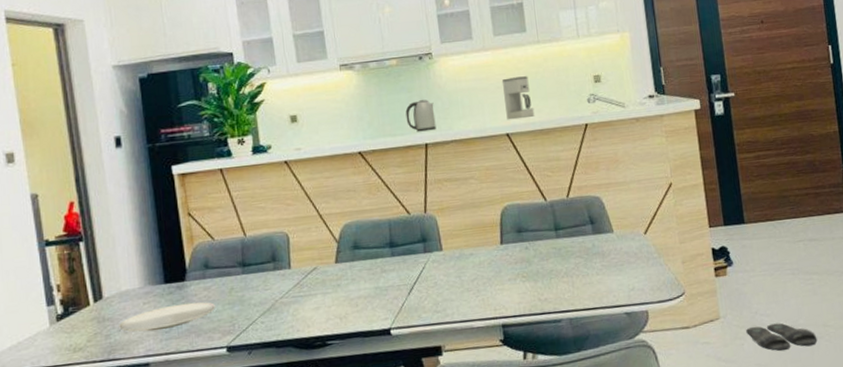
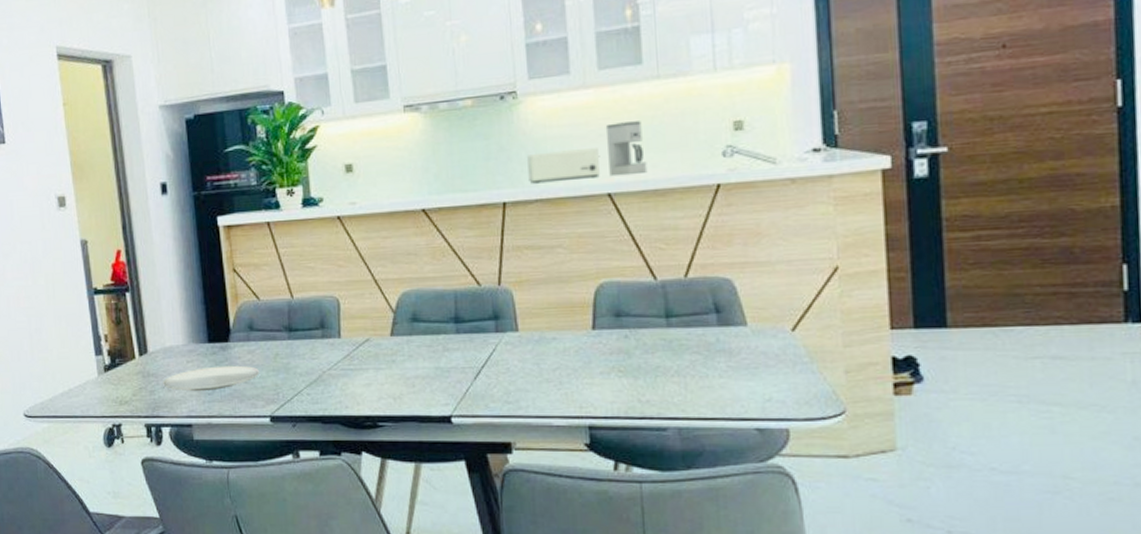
kettle: present [405,100,437,132] -> none [480,149,518,188]
toaster: none [443,98,500,128] -> present [527,148,600,184]
slippers: present [746,322,818,351] -> none [936,465,1051,502]

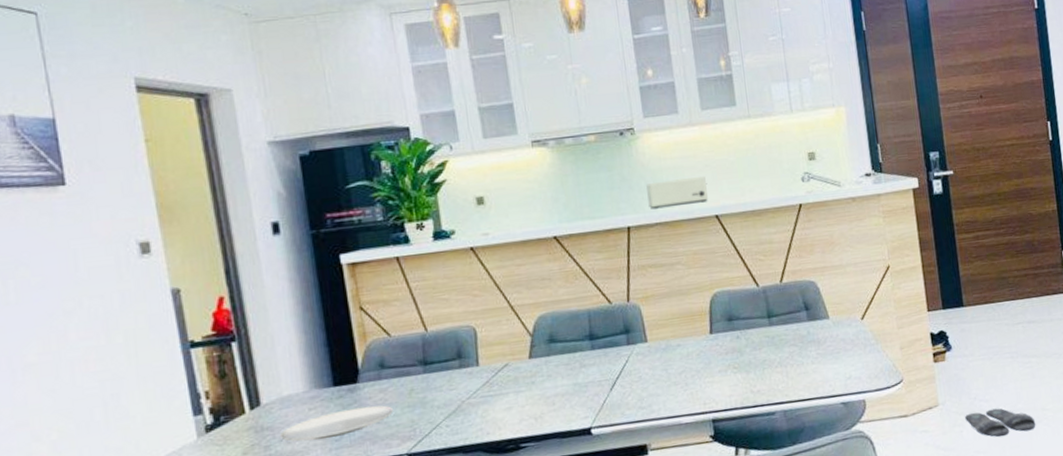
coffee maker: present [605,121,648,177] -> none [710,153,746,201]
slippers: none [936,465,1051,502] -> present [965,408,1036,437]

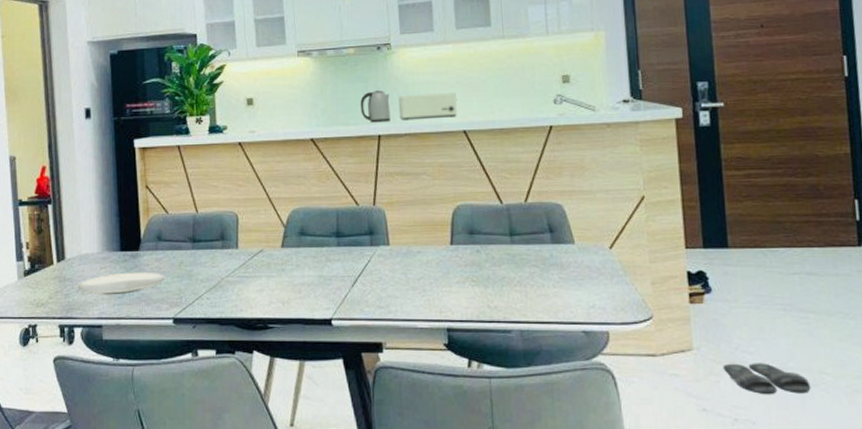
kettle: none [605,179,640,215] -> present [360,90,391,123]

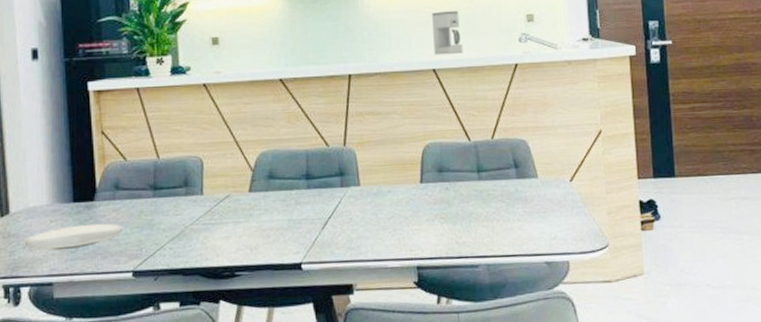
kettle: present [360,90,391,123] -> none [330,29,361,62]
toaster: present [399,93,457,120] -> none [369,31,427,60]
coffee maker: none [461,72,495,117] -> present [431,11,464,55]
slippers: present [723,363,811,394] -> none [671,282,745,312]

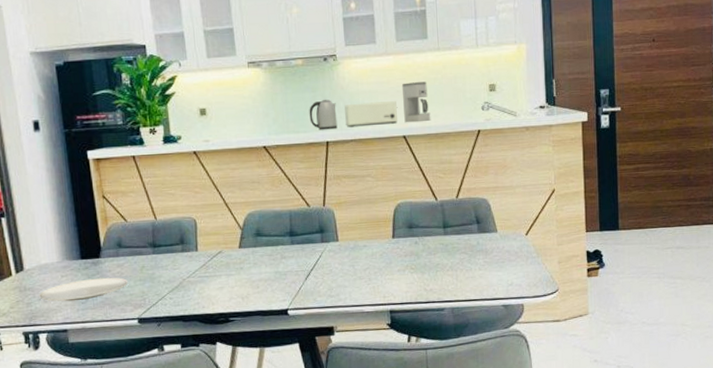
kettle: none [330,29,361,62] -> present [309,100,338,130]
toaster: none [369,31,427,60] -> present [344,101,398,128]

